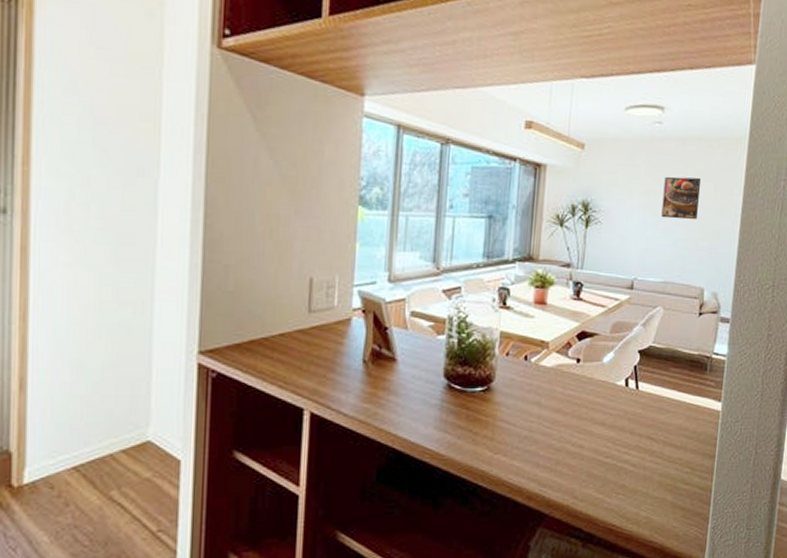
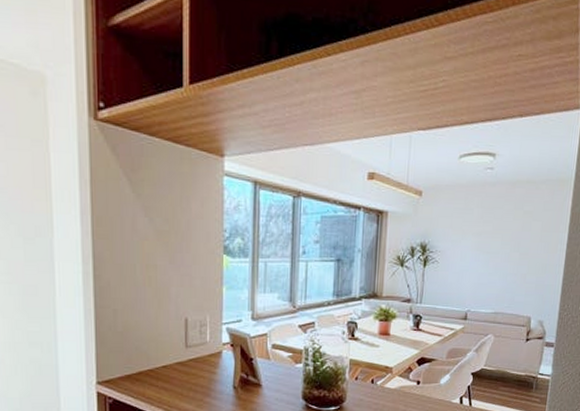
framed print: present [661,176,702,220] -> none [492,217,530,257]

